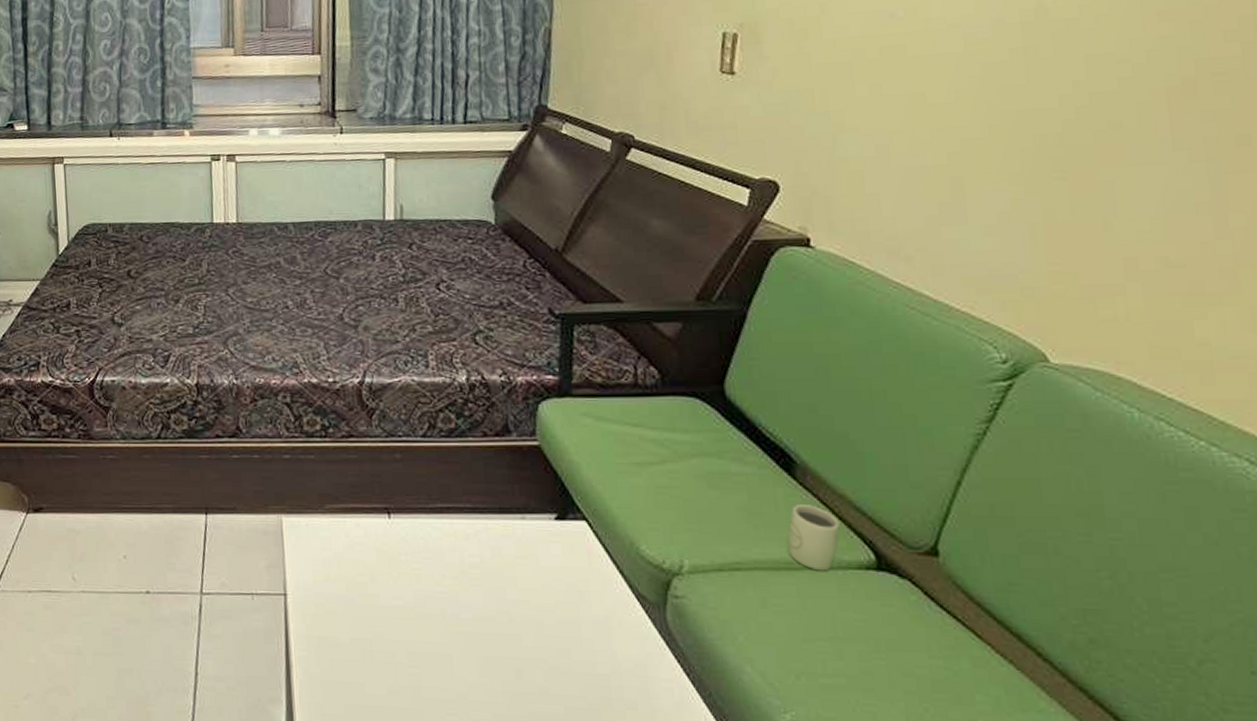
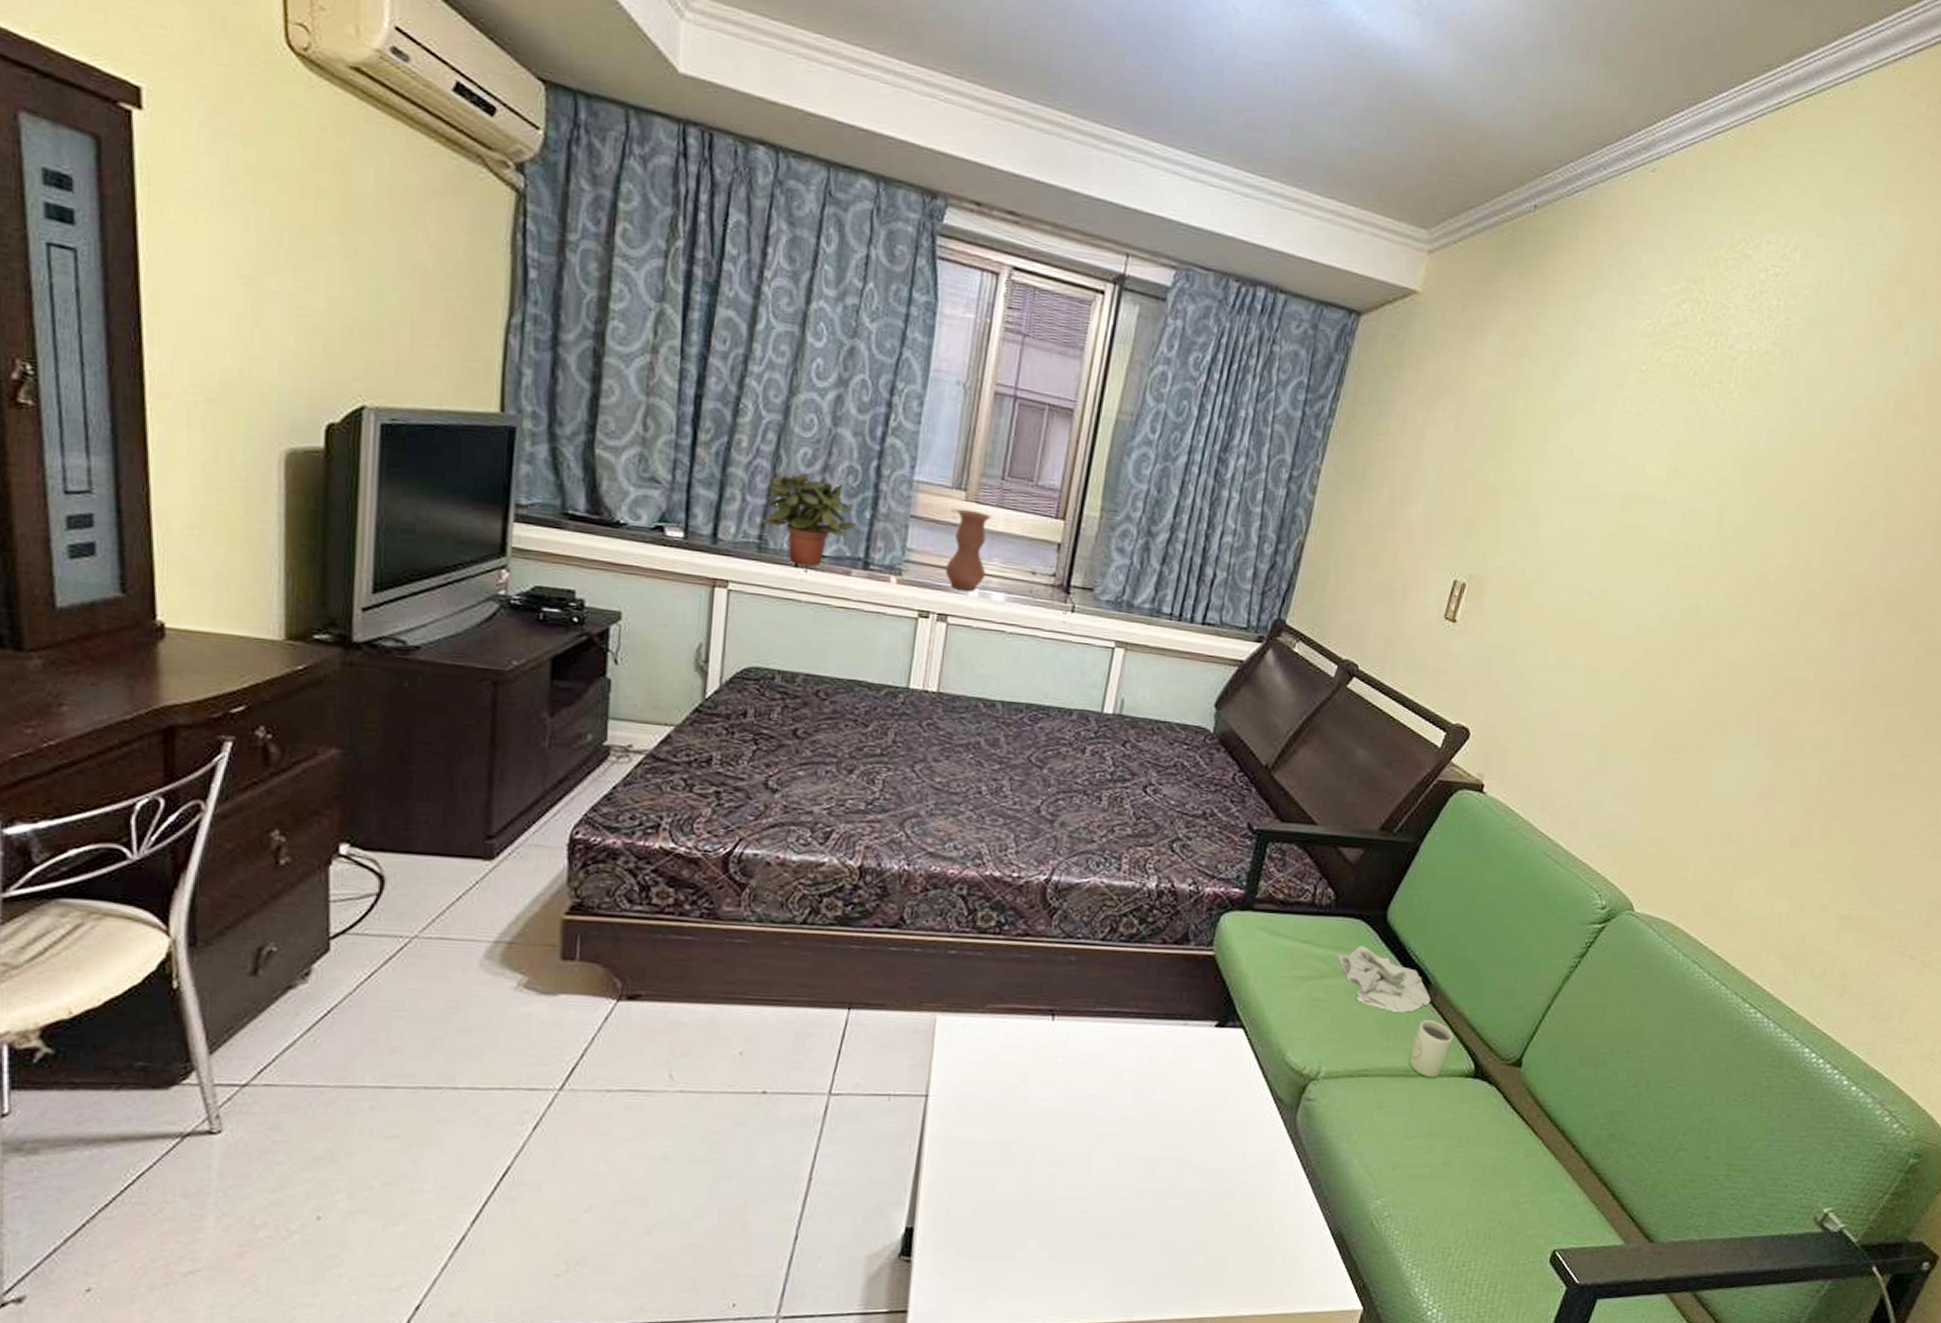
potted plant: none [80,60,152,135] -> present [760,473,857,567]
vase: none [227,62,261,132] -> present [945,508,992,591]
tissue: none [676,426,800,497] -> present [1338,946,1430,1012]

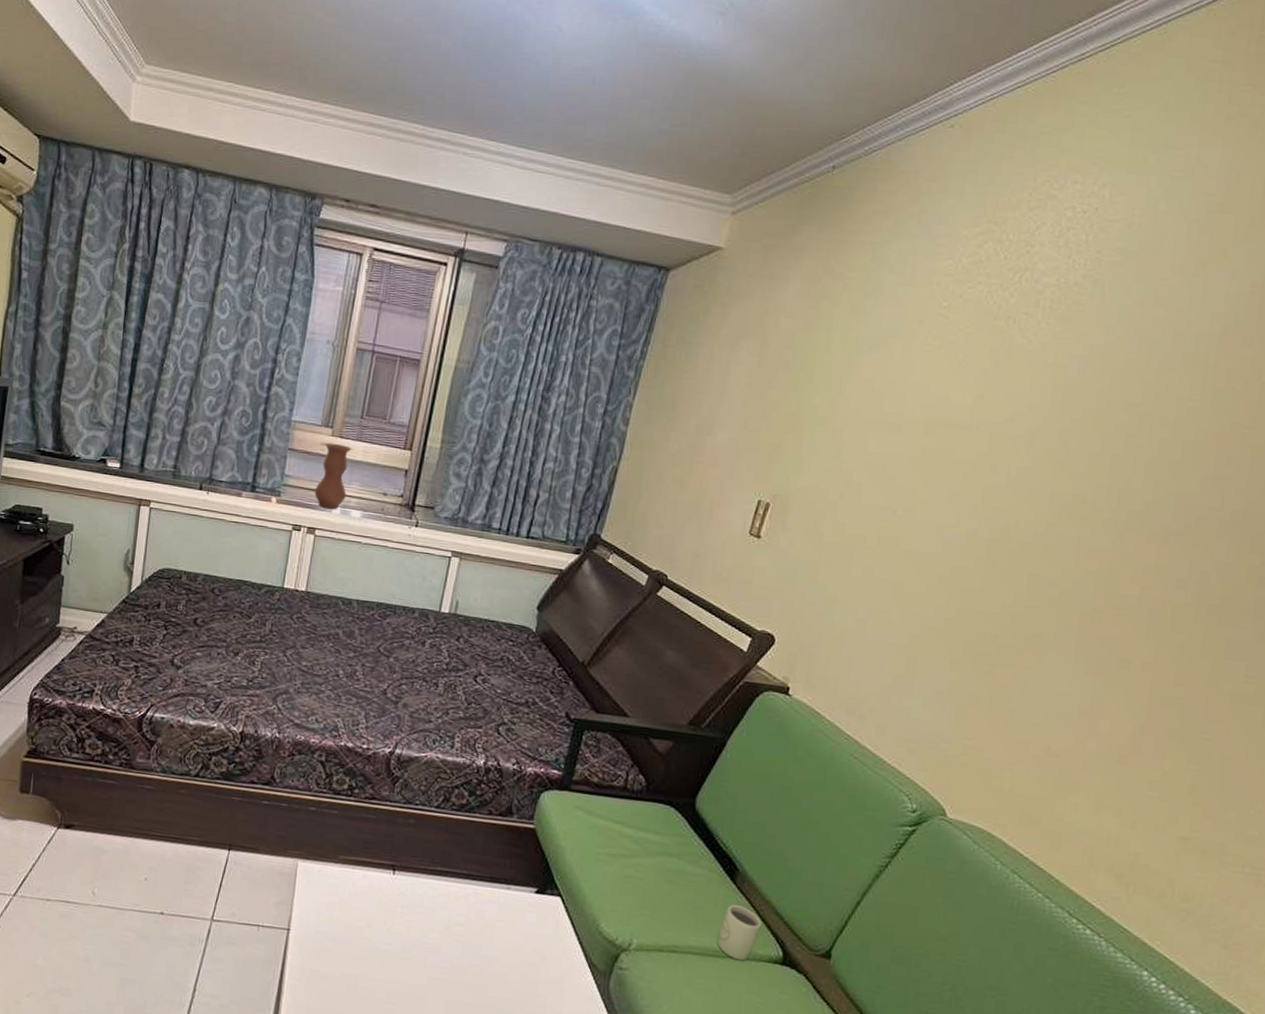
potted plant: present [760,473,857,567] -> none [175,417,247,490]
tissue: present [1338,946,1430,1012] -> none [648,830,738,896]

